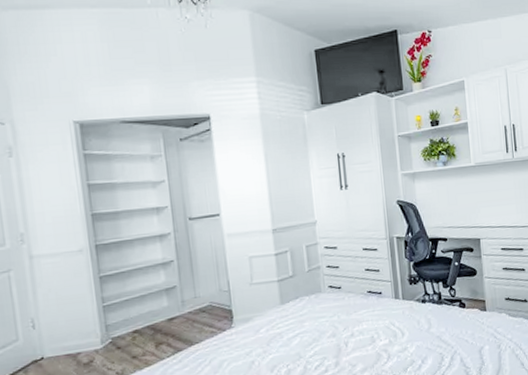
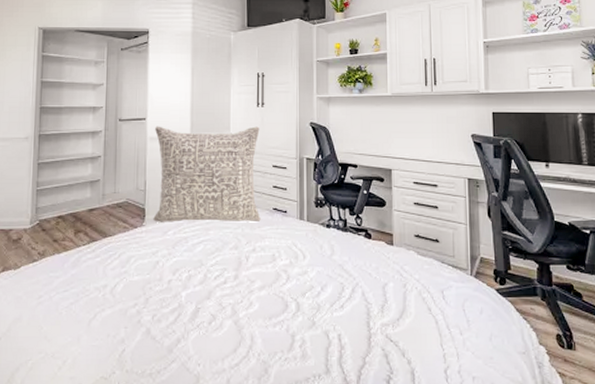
pillow: none [232,210,356,322] -> present [153,126,261,222]

